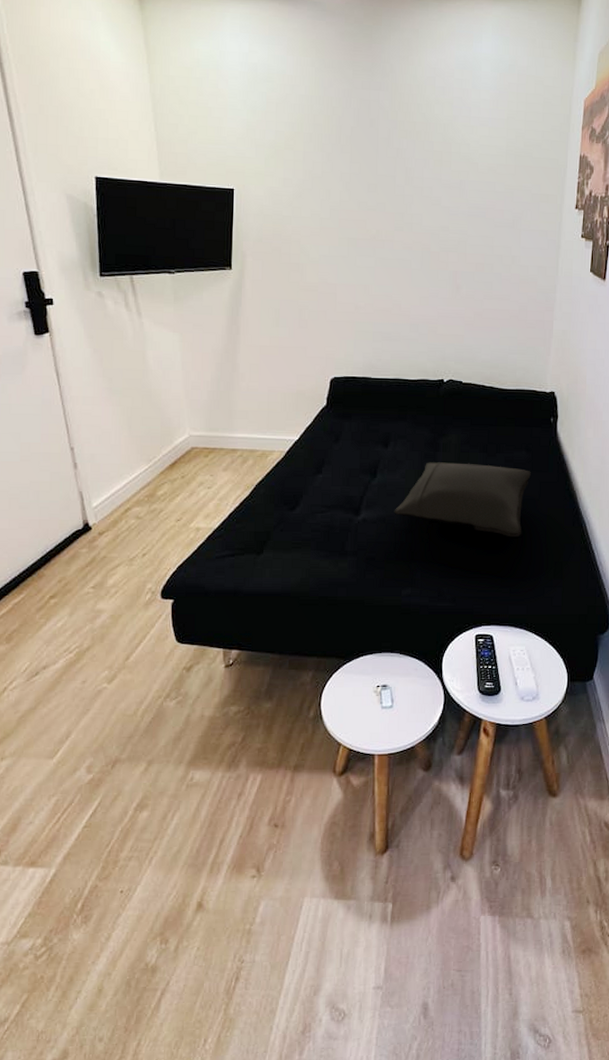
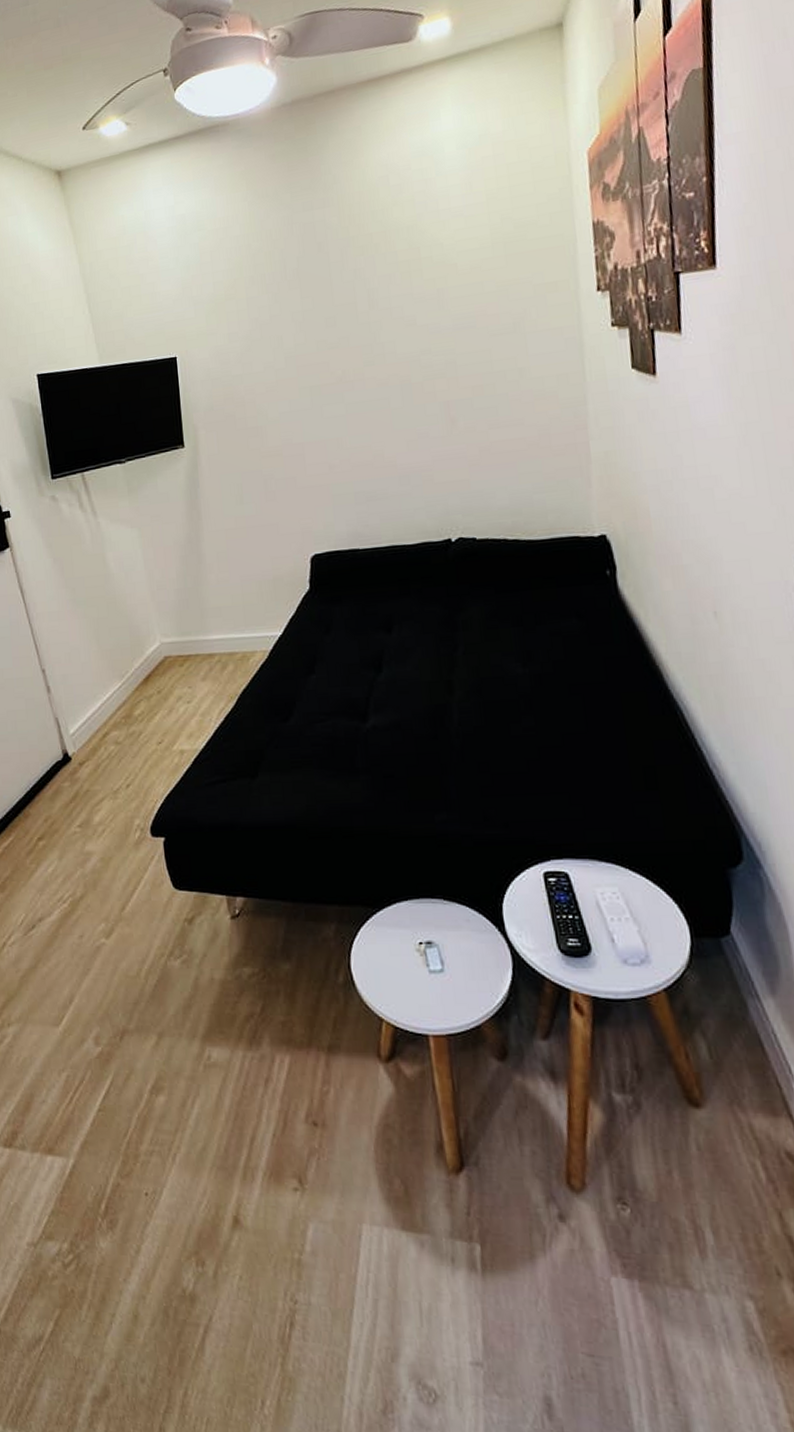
pillow: present [394,462,531,538] -> none [410,642,589,737]

